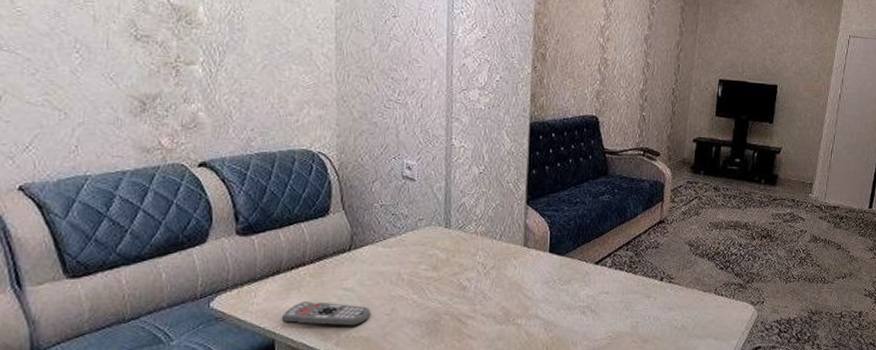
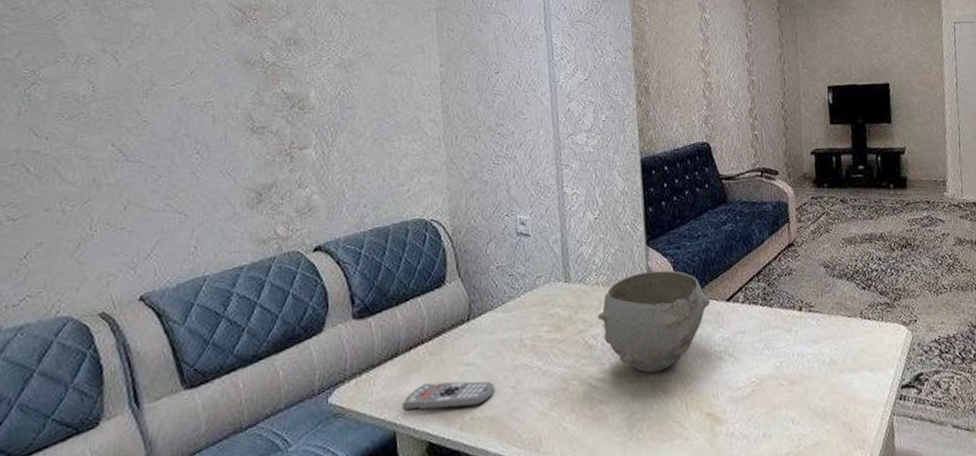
bowl: none [473,229,581,317] -> present [597,270,711,373]

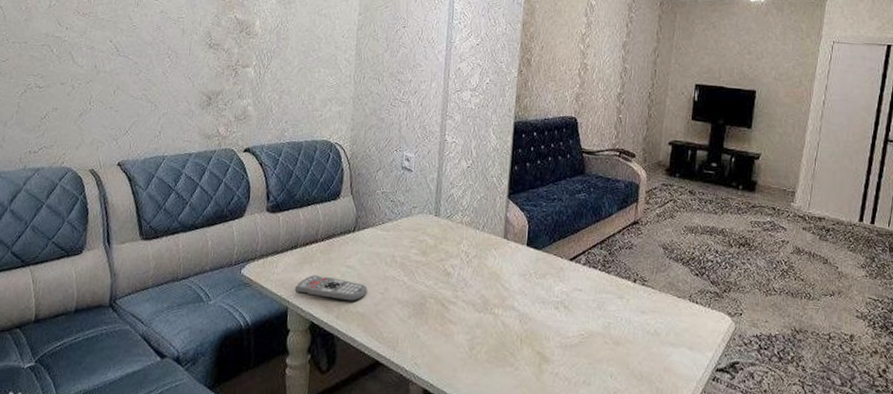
bowl: present [597,270,711,373] -> none [457,220,556,307]

